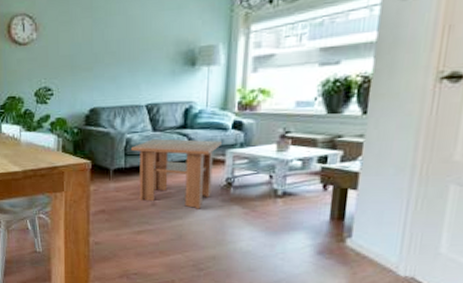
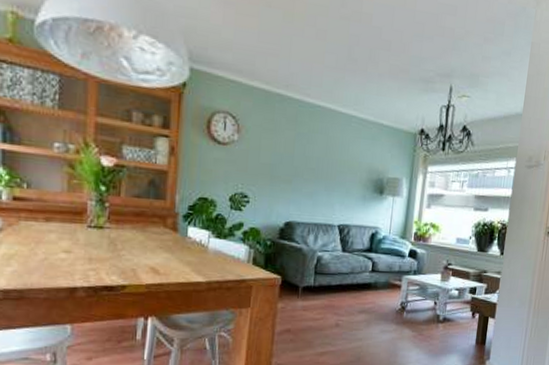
coffee table: present [131,139,223,209] -> none [321,259,400,331]

